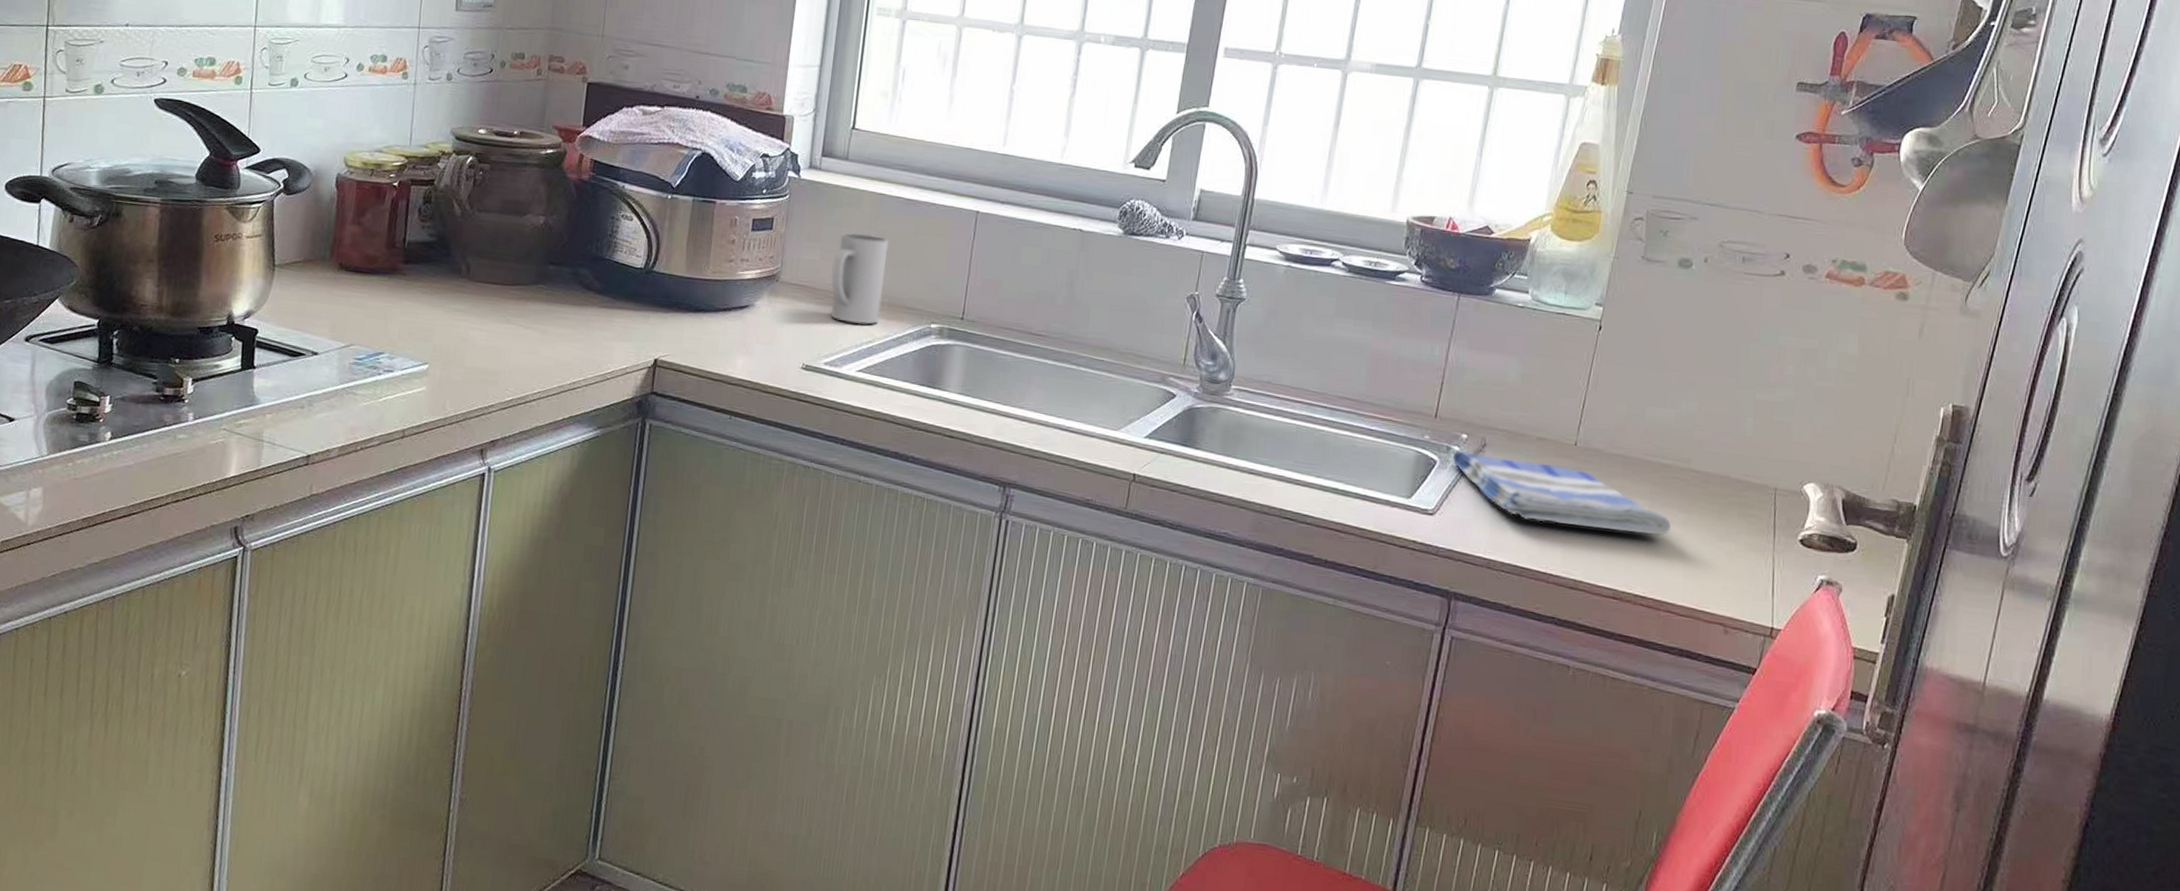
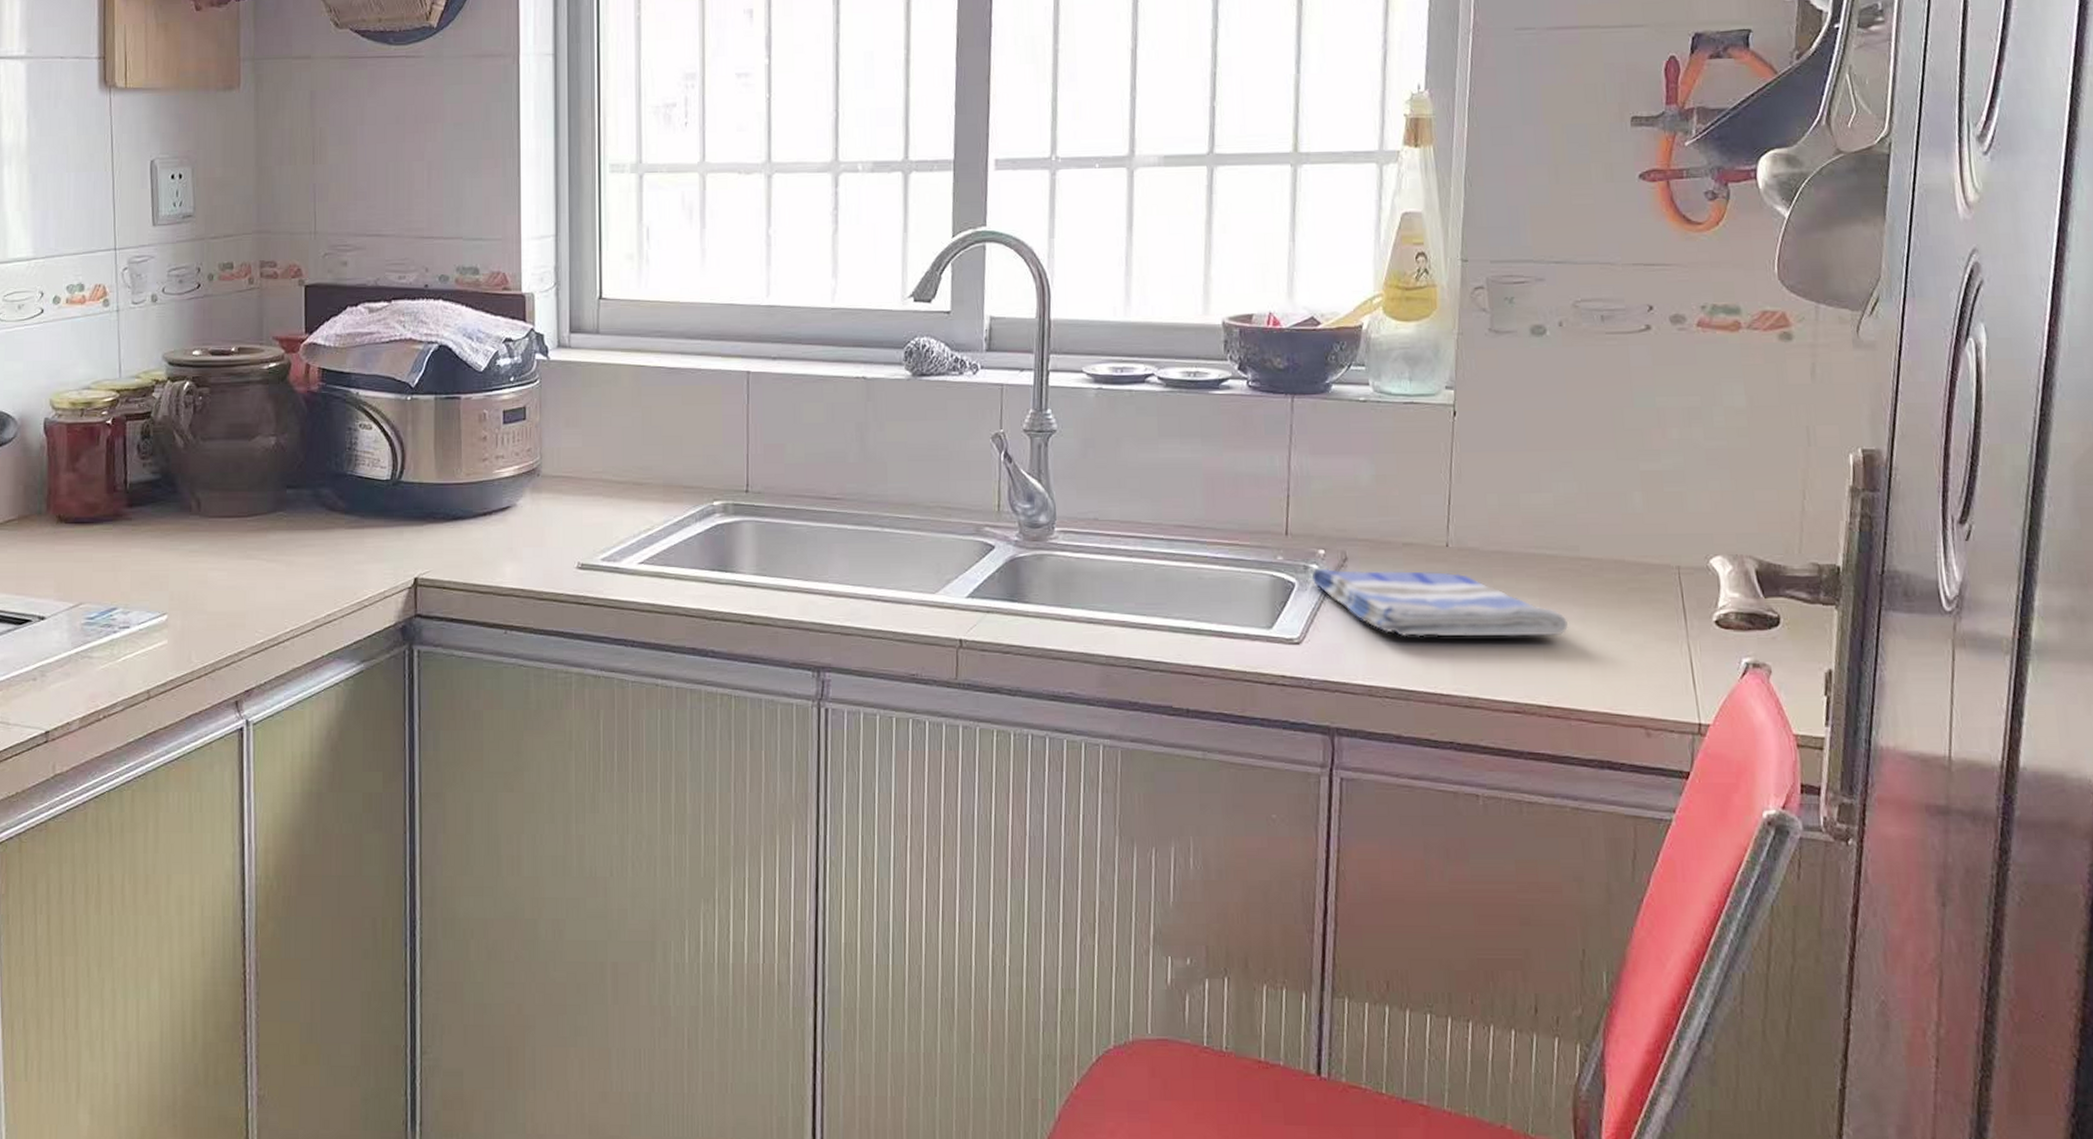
mug: present [831,233,889,325] -> none [597,411,656,511]

